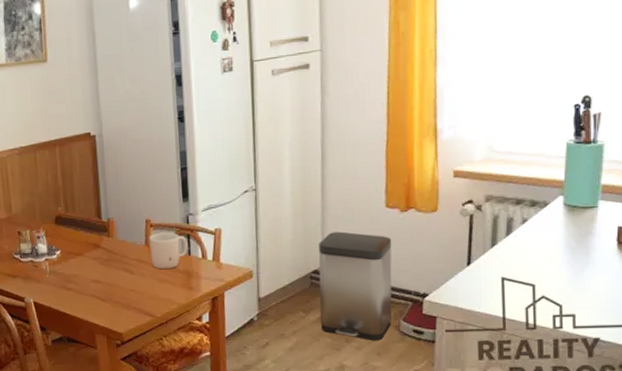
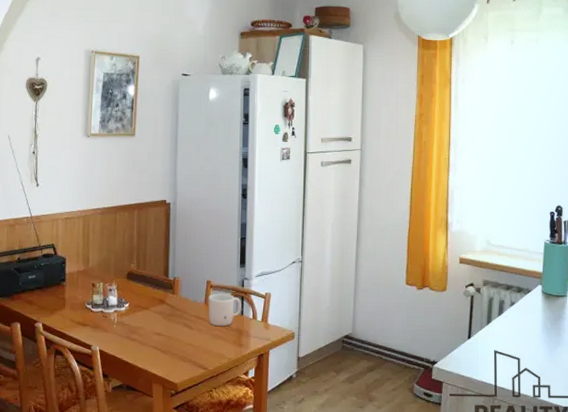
pedal bin: present [318,231,392,341] -> none [348,303,410,402]

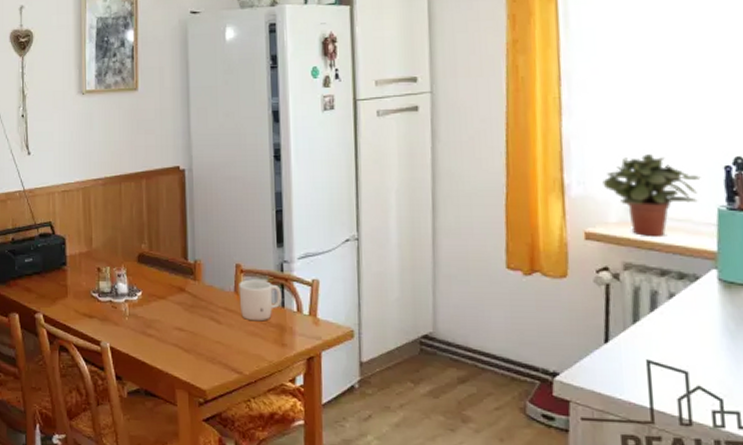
potted plant: none [473,202,535,261] -> present [602,154,701,236]

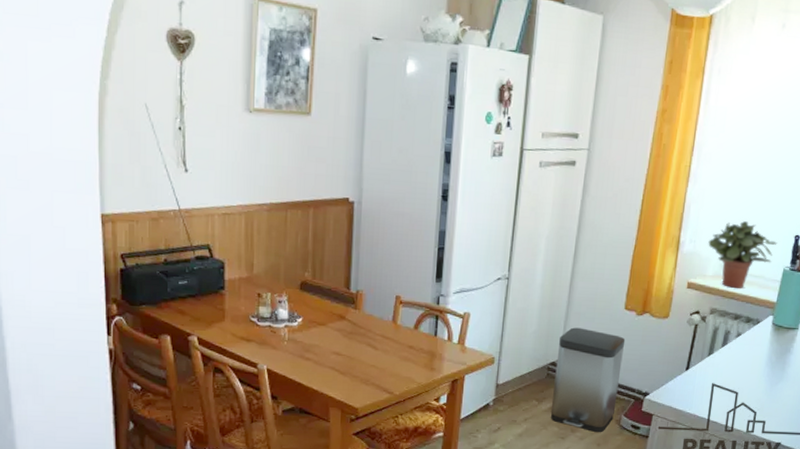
mug: present [239,279,282,322] -> none [396,310,435,348]
pedal bin: none [429,292,517,424] -> present [550,327,626,433]

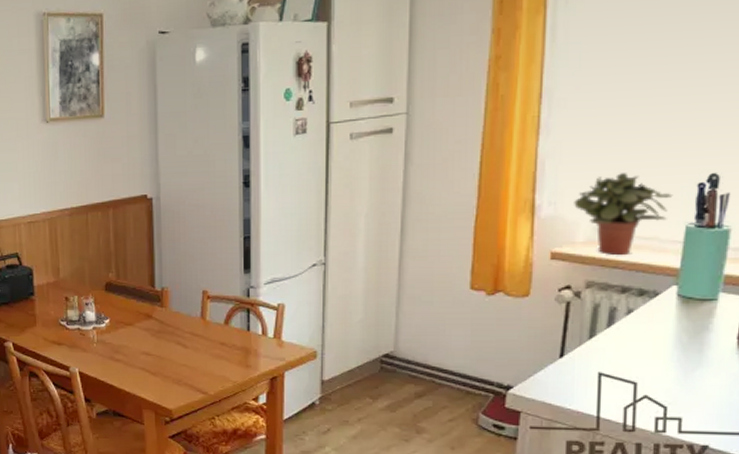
pedal bin: present [550,327,626,433] -> none [389,313,475,434]

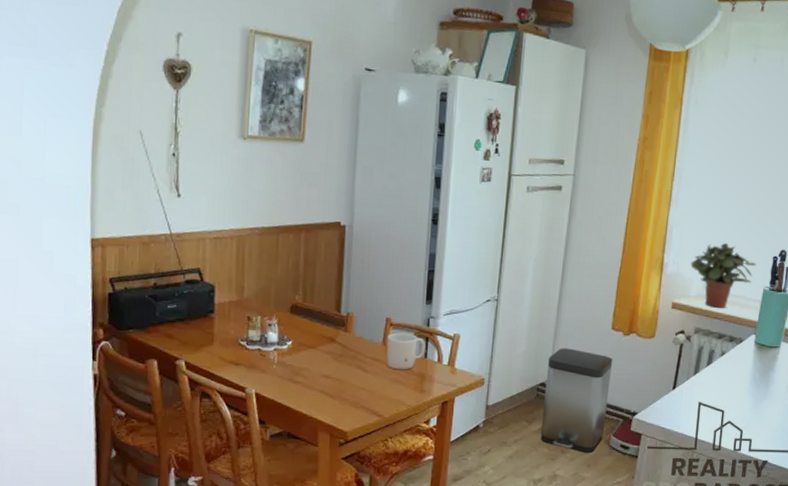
mug: none [205,305,247,345] -> present [386,332,425,370]
pedal bin: none [389,313,475,434] -> present [540,348,613,454]

